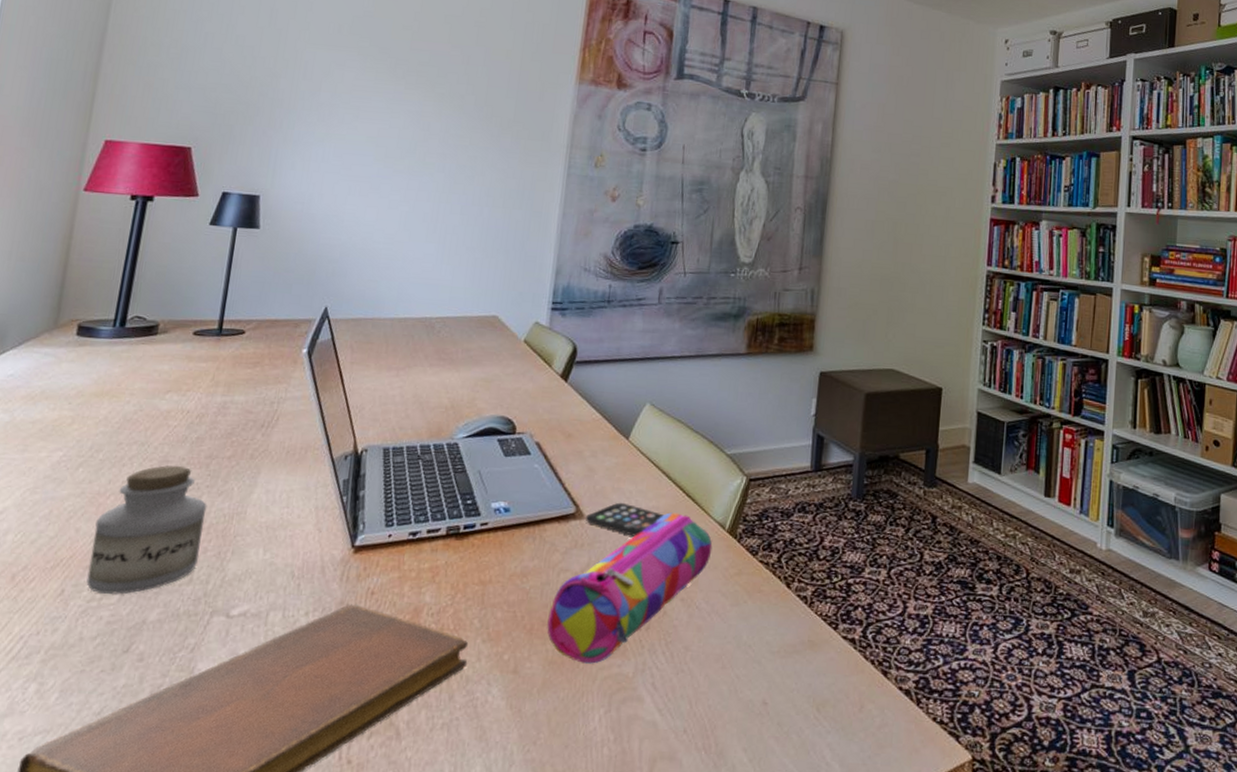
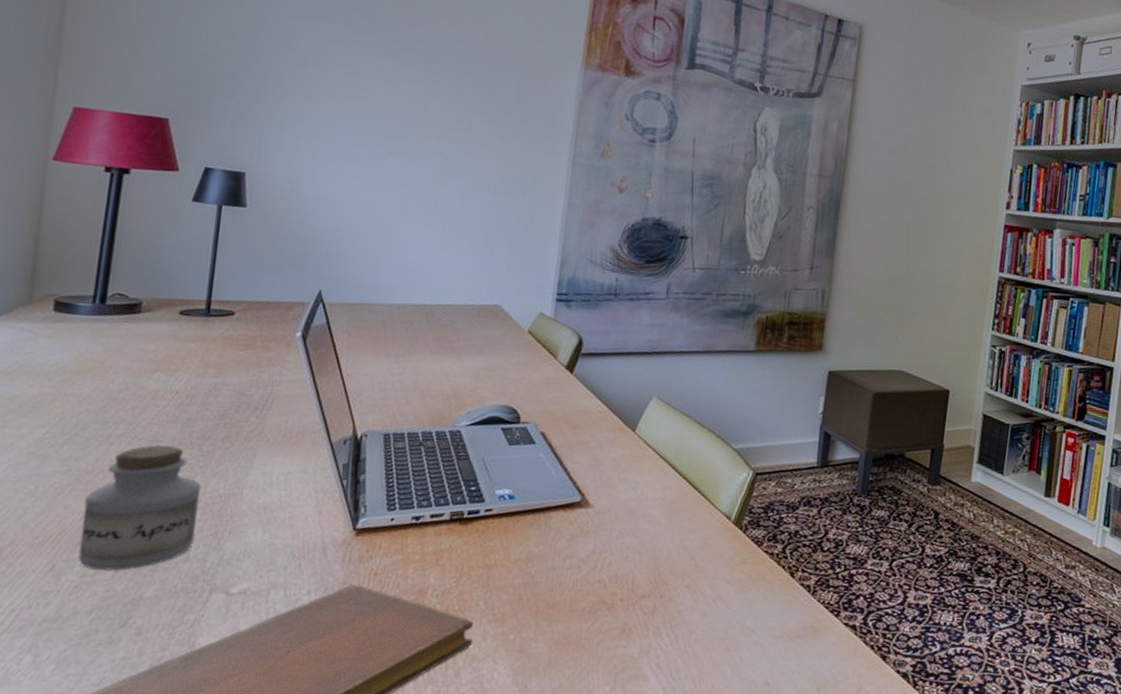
pencil case: present [546,512,713,664] -> none [552,503,718,645]
smartphone: present [586,502,664,537] -> none [591,492,670,526]

